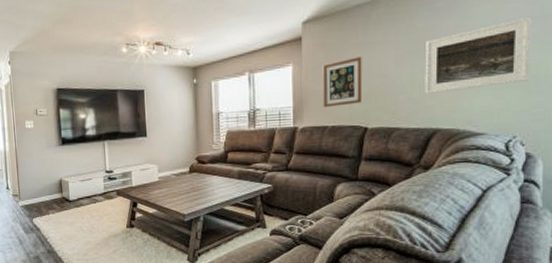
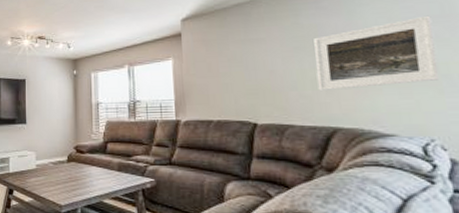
wall art: present [322,56,363,107] -> none [204,52,248,101]

